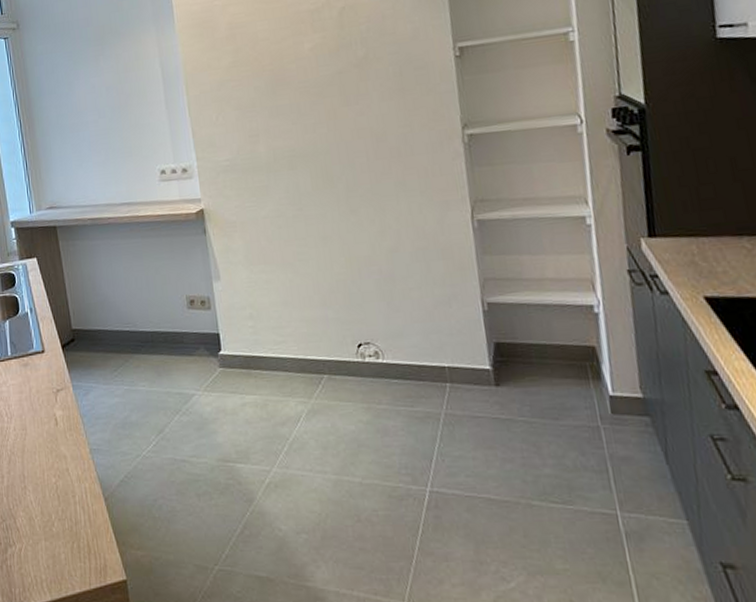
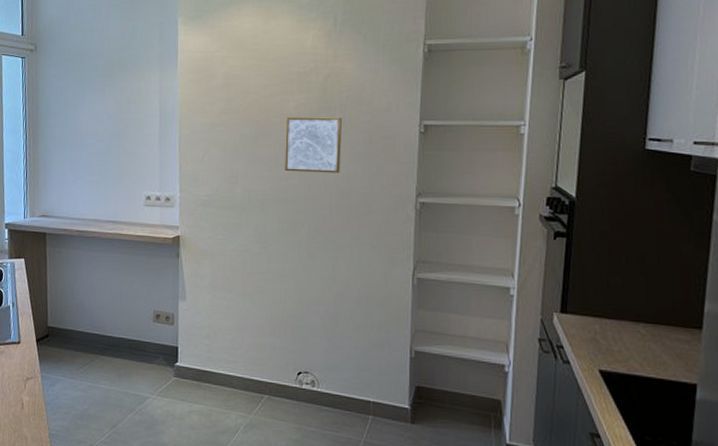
wall art: none [302,52,372,121] -> present [285,117,342,173]

